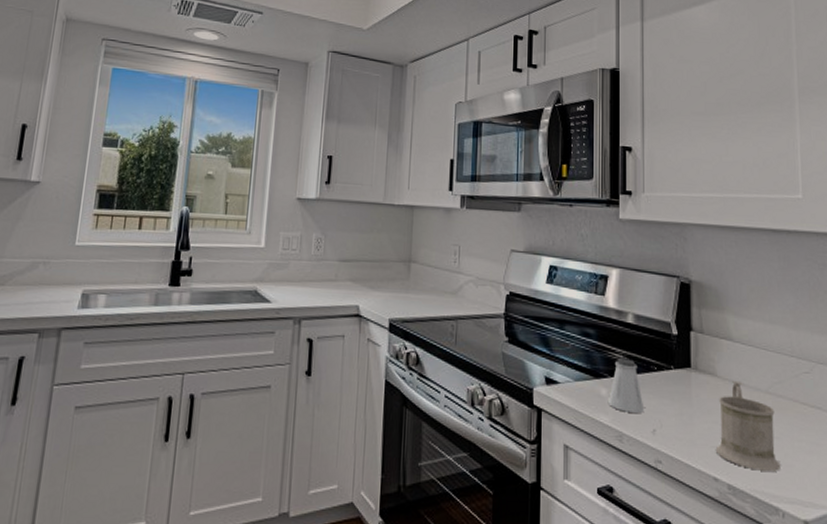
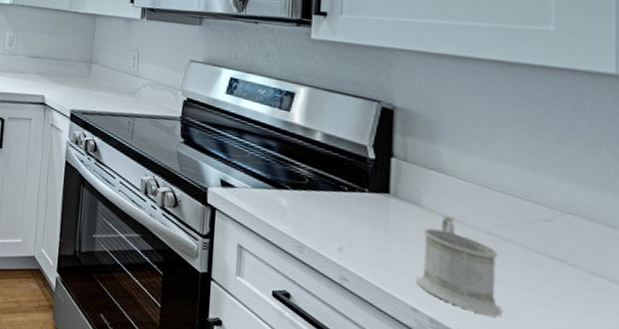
saltshaker: present [607,358,645,413] -> none [288,173,331,229]

